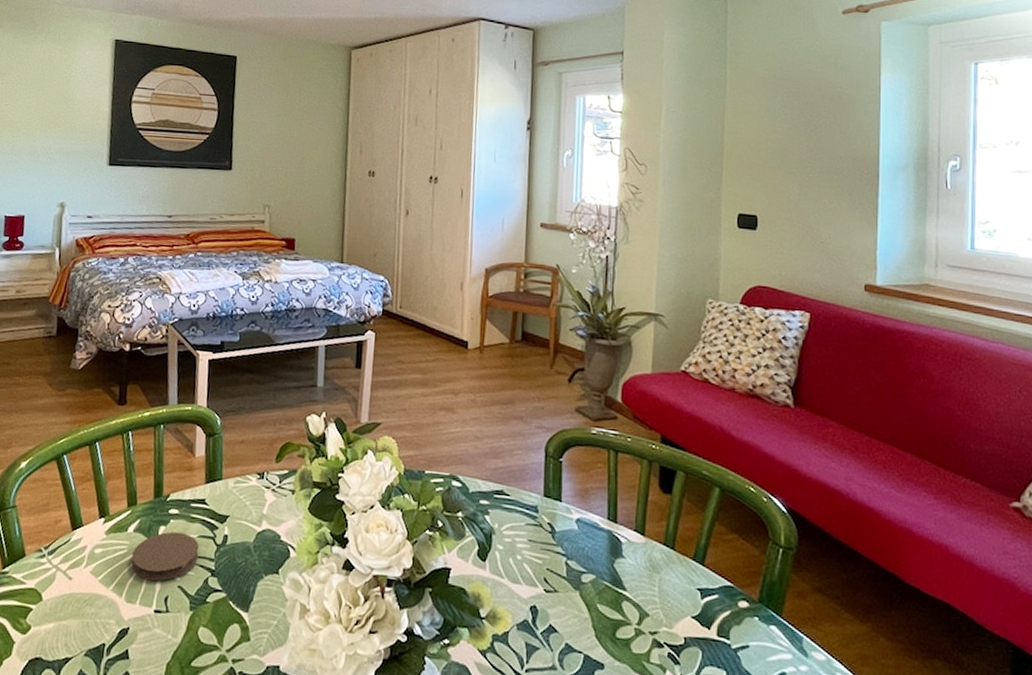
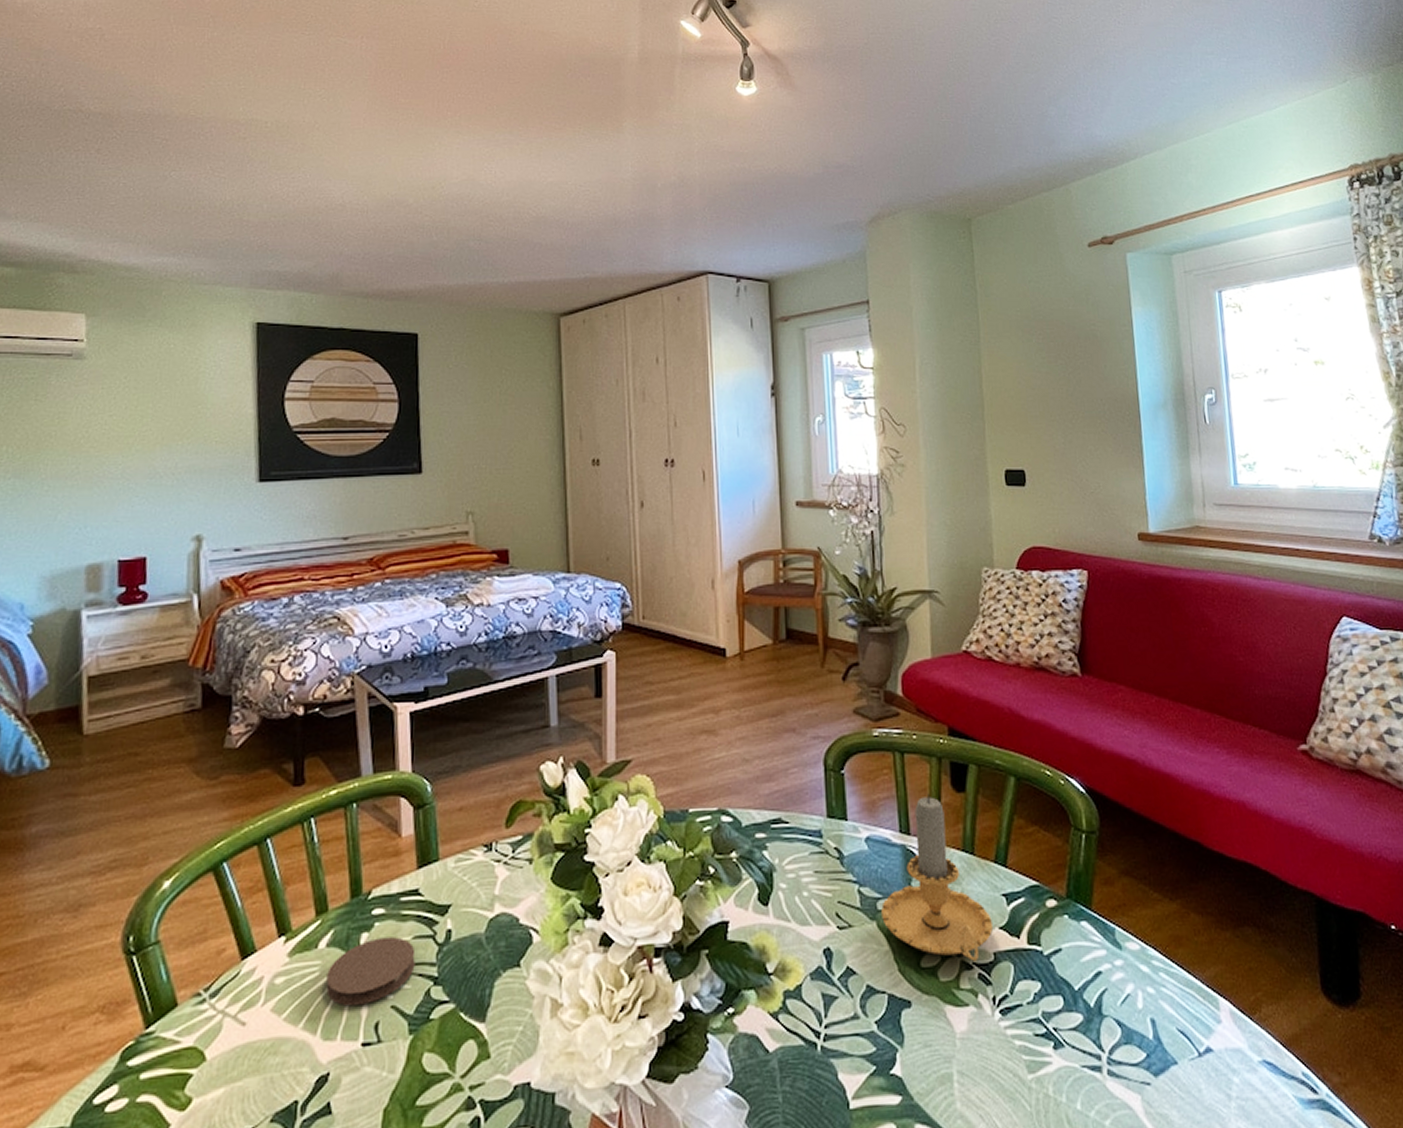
candle: none [585,490,685,643] -> present [881,793,993,963]

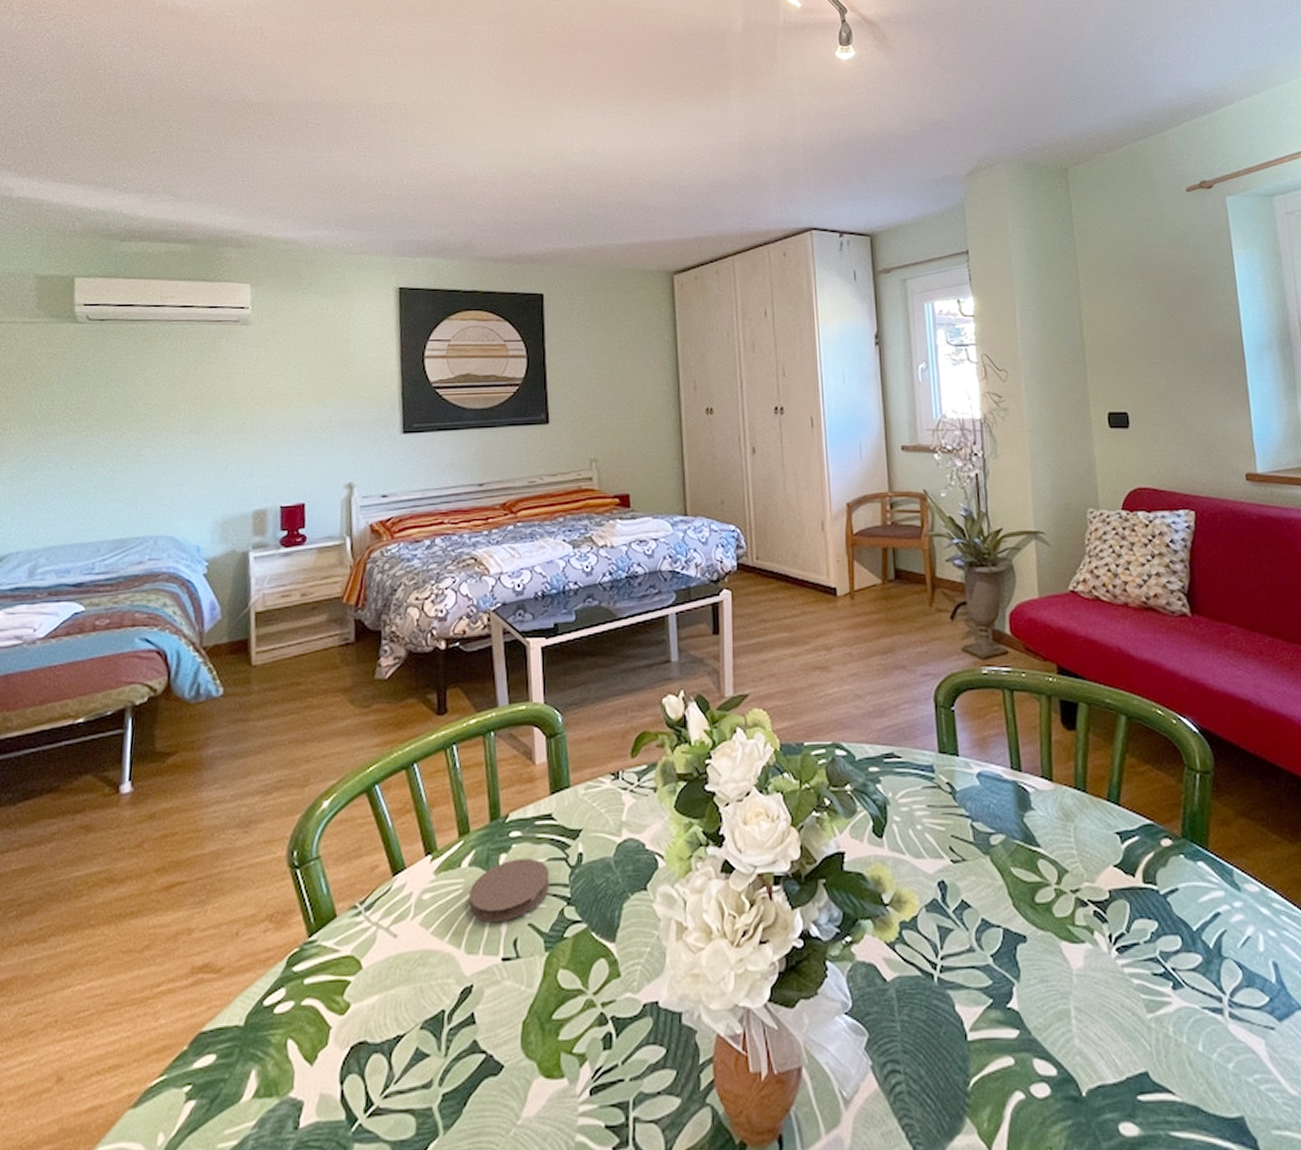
candle: present [881,793,993,963] -> none [994,731,1107,900]

